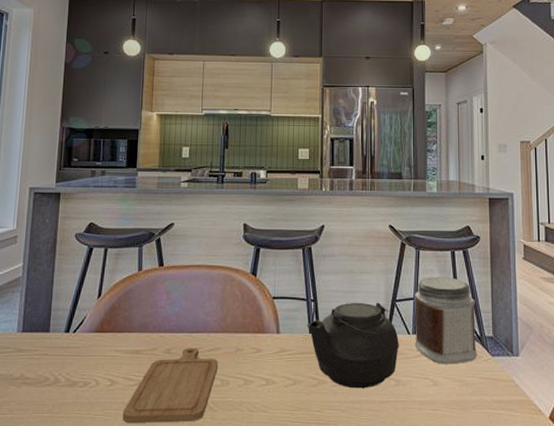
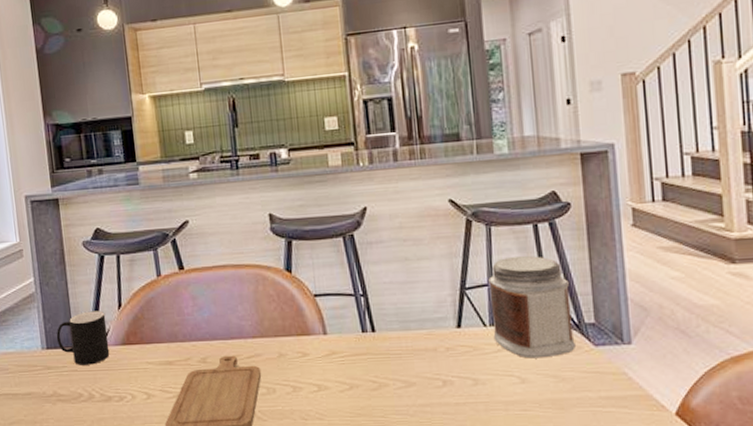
cup: none [33,298,85,350] -> present [56,310,110,365]
teapot: present [307,302,403,389] -> none [358,292,476,391]

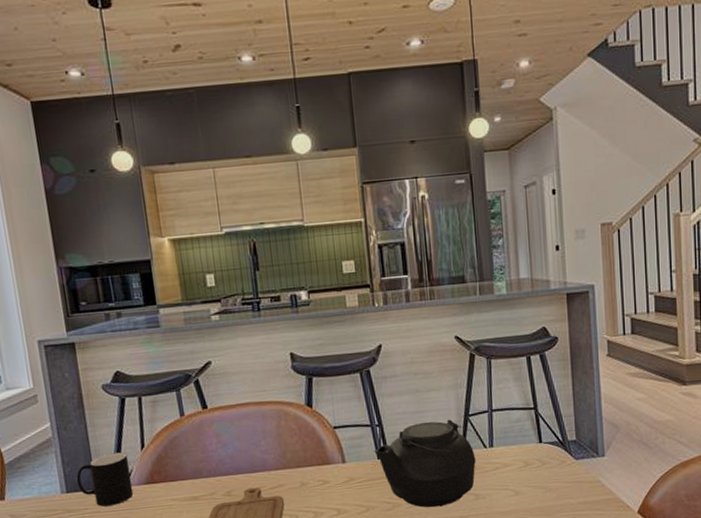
teapot: none [358,292,476,391] -> present [374,419,478,508]
jar: present [488,256,575,359] -> none [489,384,560,474]

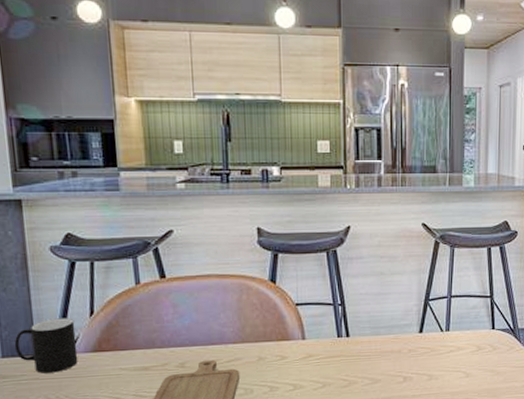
teapot: present [374,419,478,508] -> none [335,302,436,386]

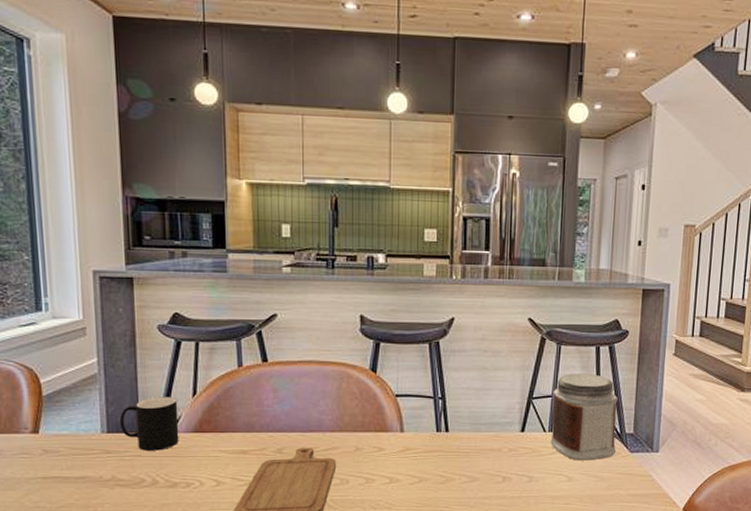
jar: none [448,274,510,357] -> present [550,374,618,461]

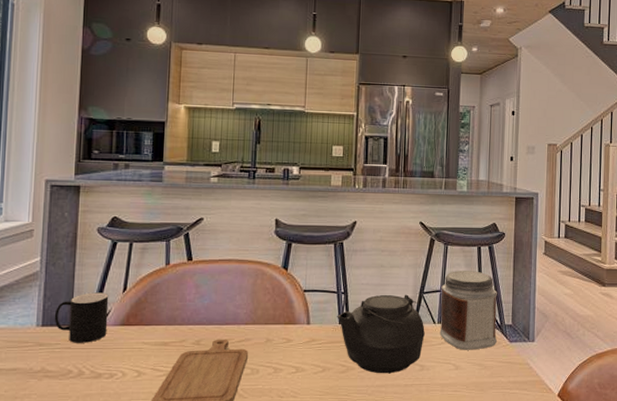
teapot: none [434,400,539,485] -> present [337,294,429,374]

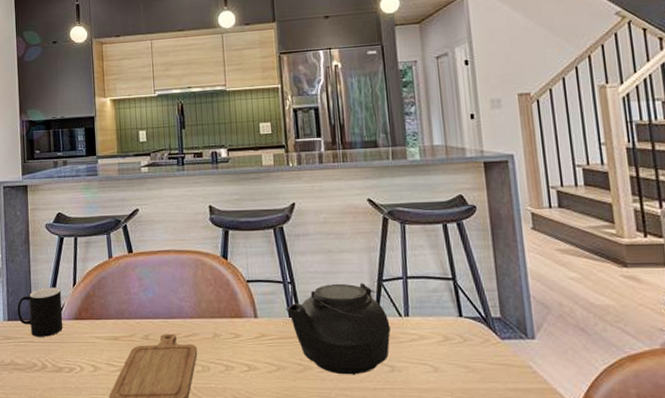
jar: present [439,271,497,350] -> none [403,253,483,349]

